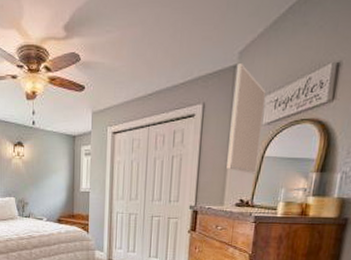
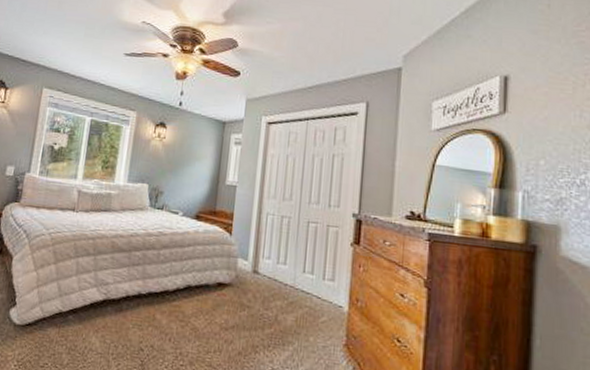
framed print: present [227,64,267,174] -> none [394,67,434,184]

